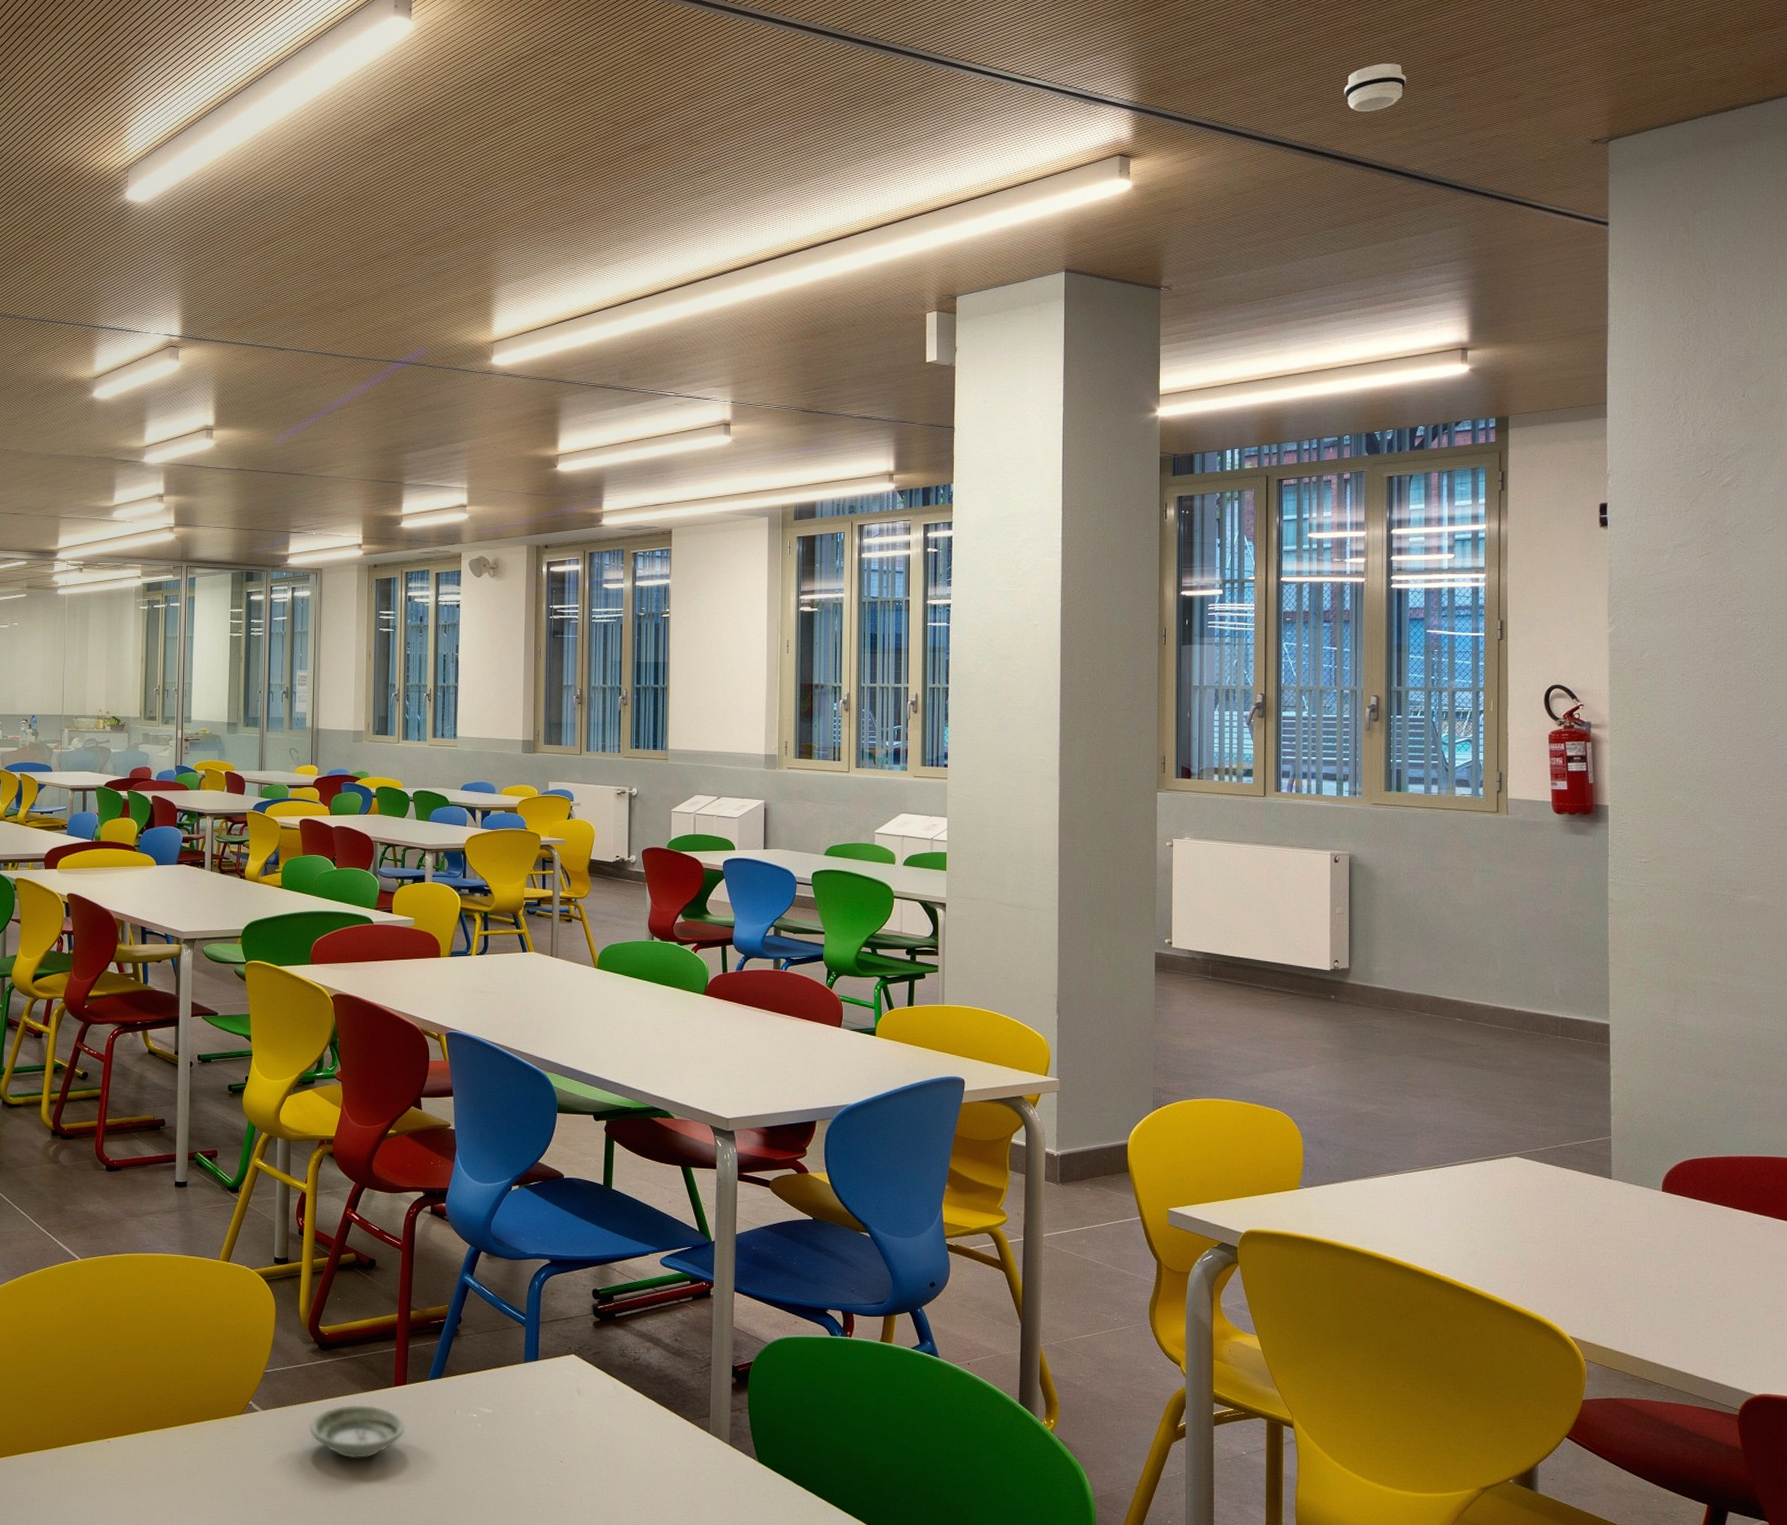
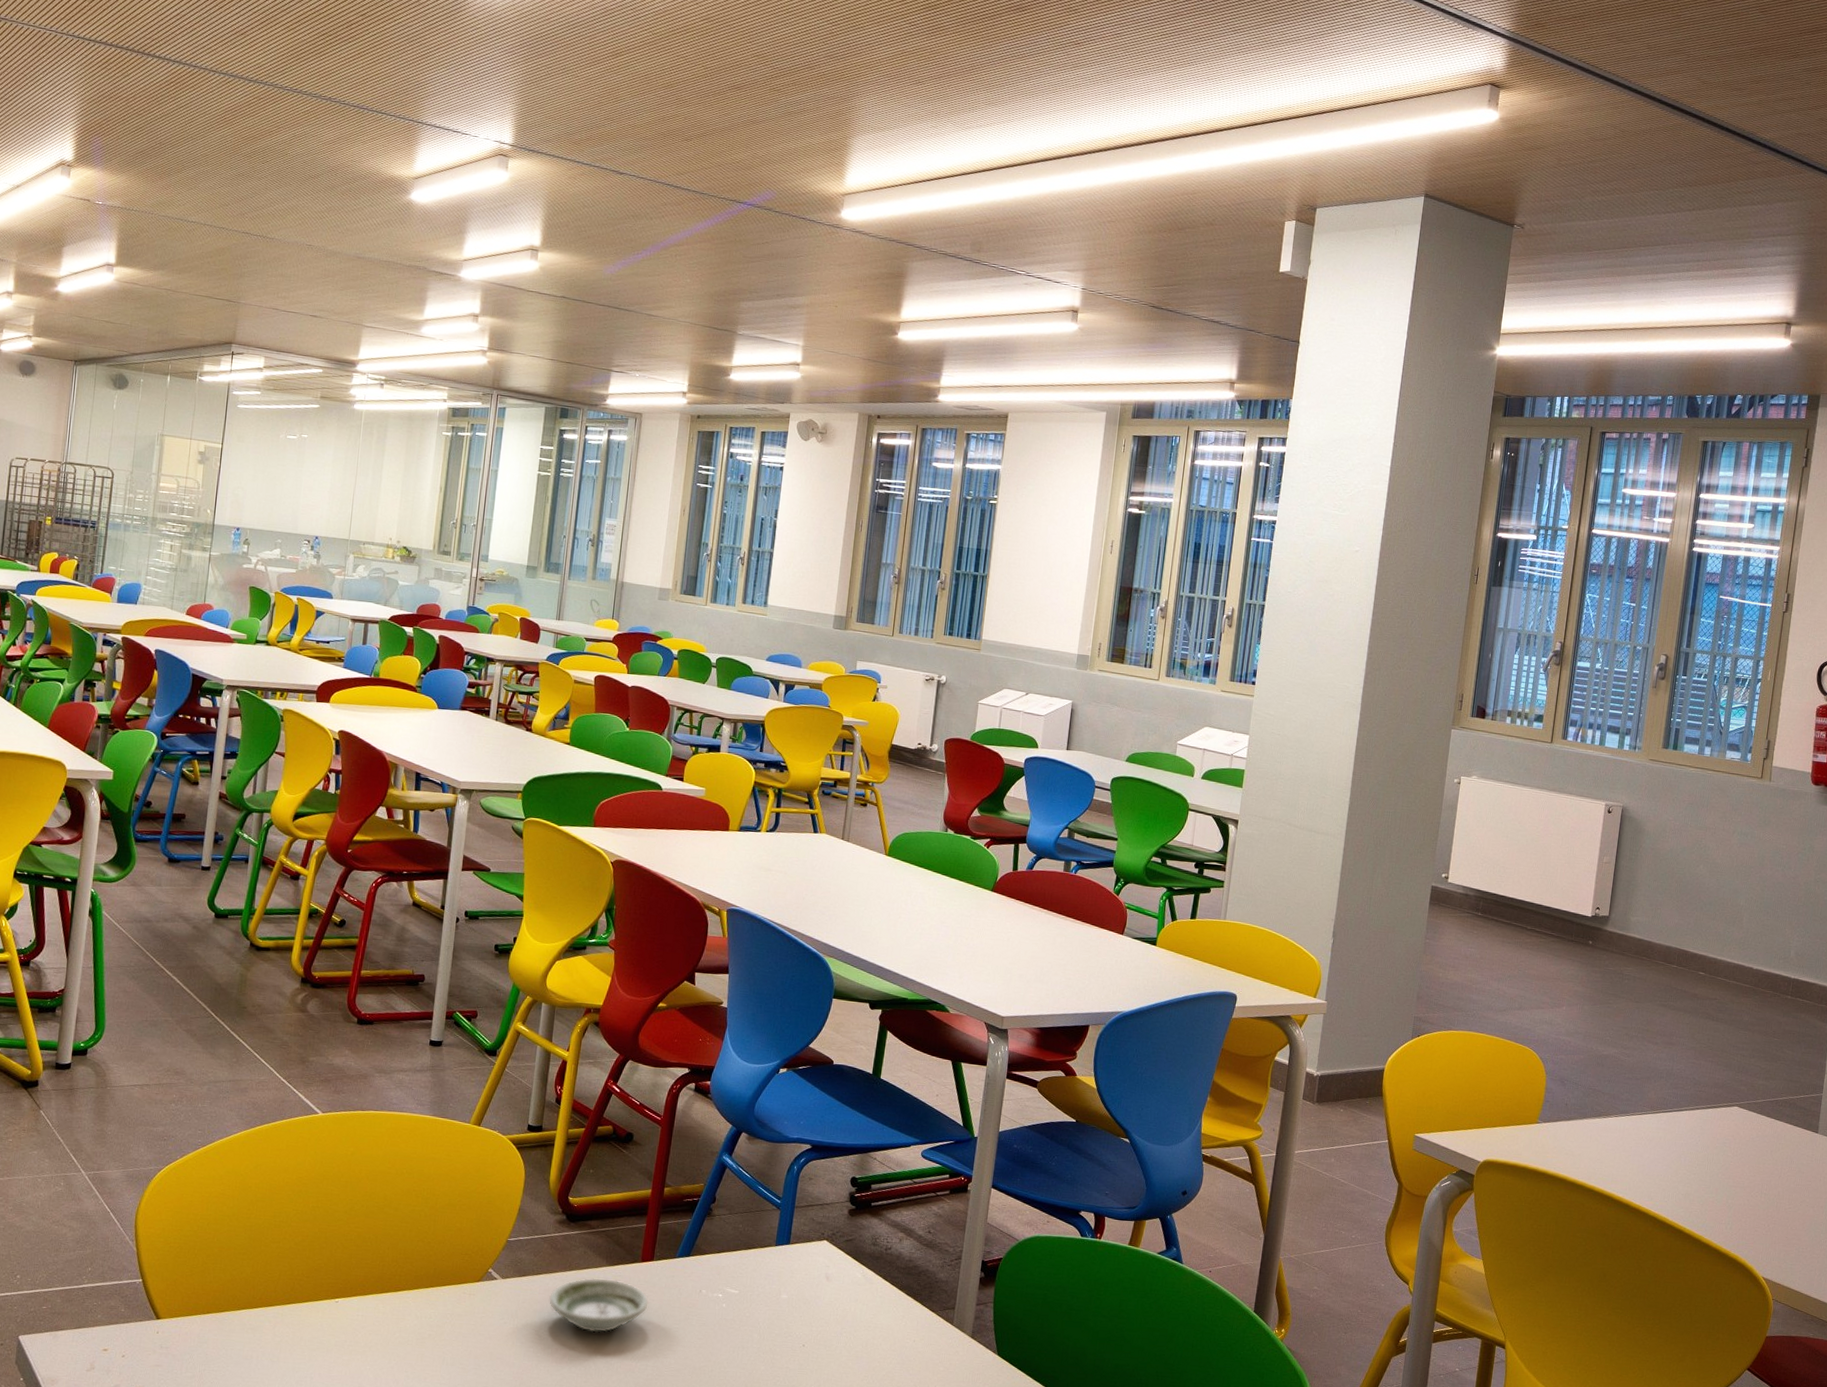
smoke detector: present [1344,63,1407,111] -> none [1710,27,1770,74]

